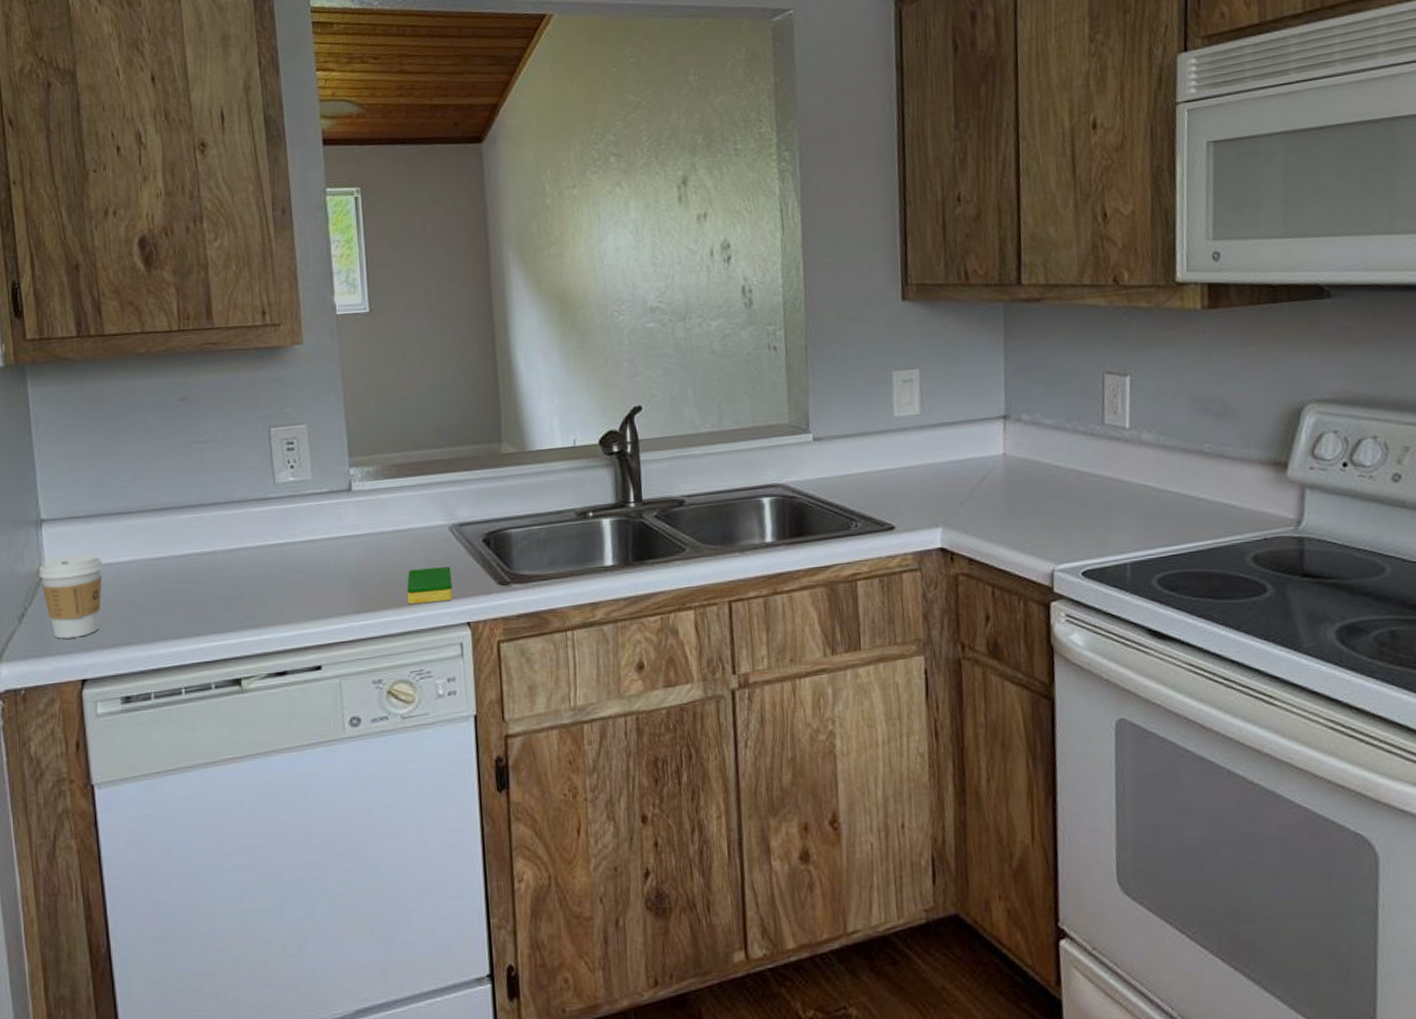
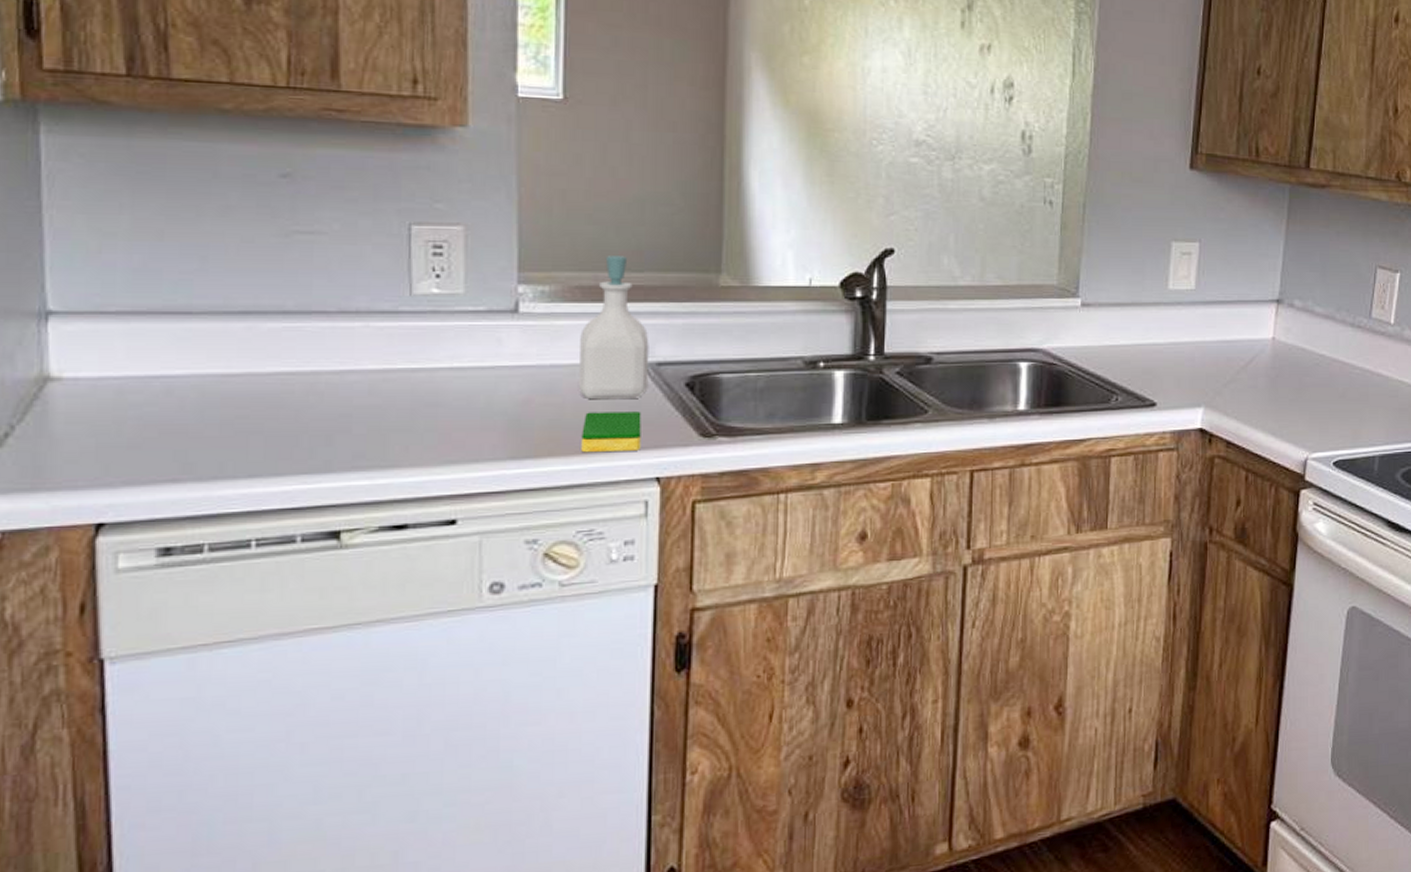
coffee cup: present [39,553,103,639] -> none [38,360,143,470]
soap bottle: none [399,436,454,559] -> present [579,256,649,400]

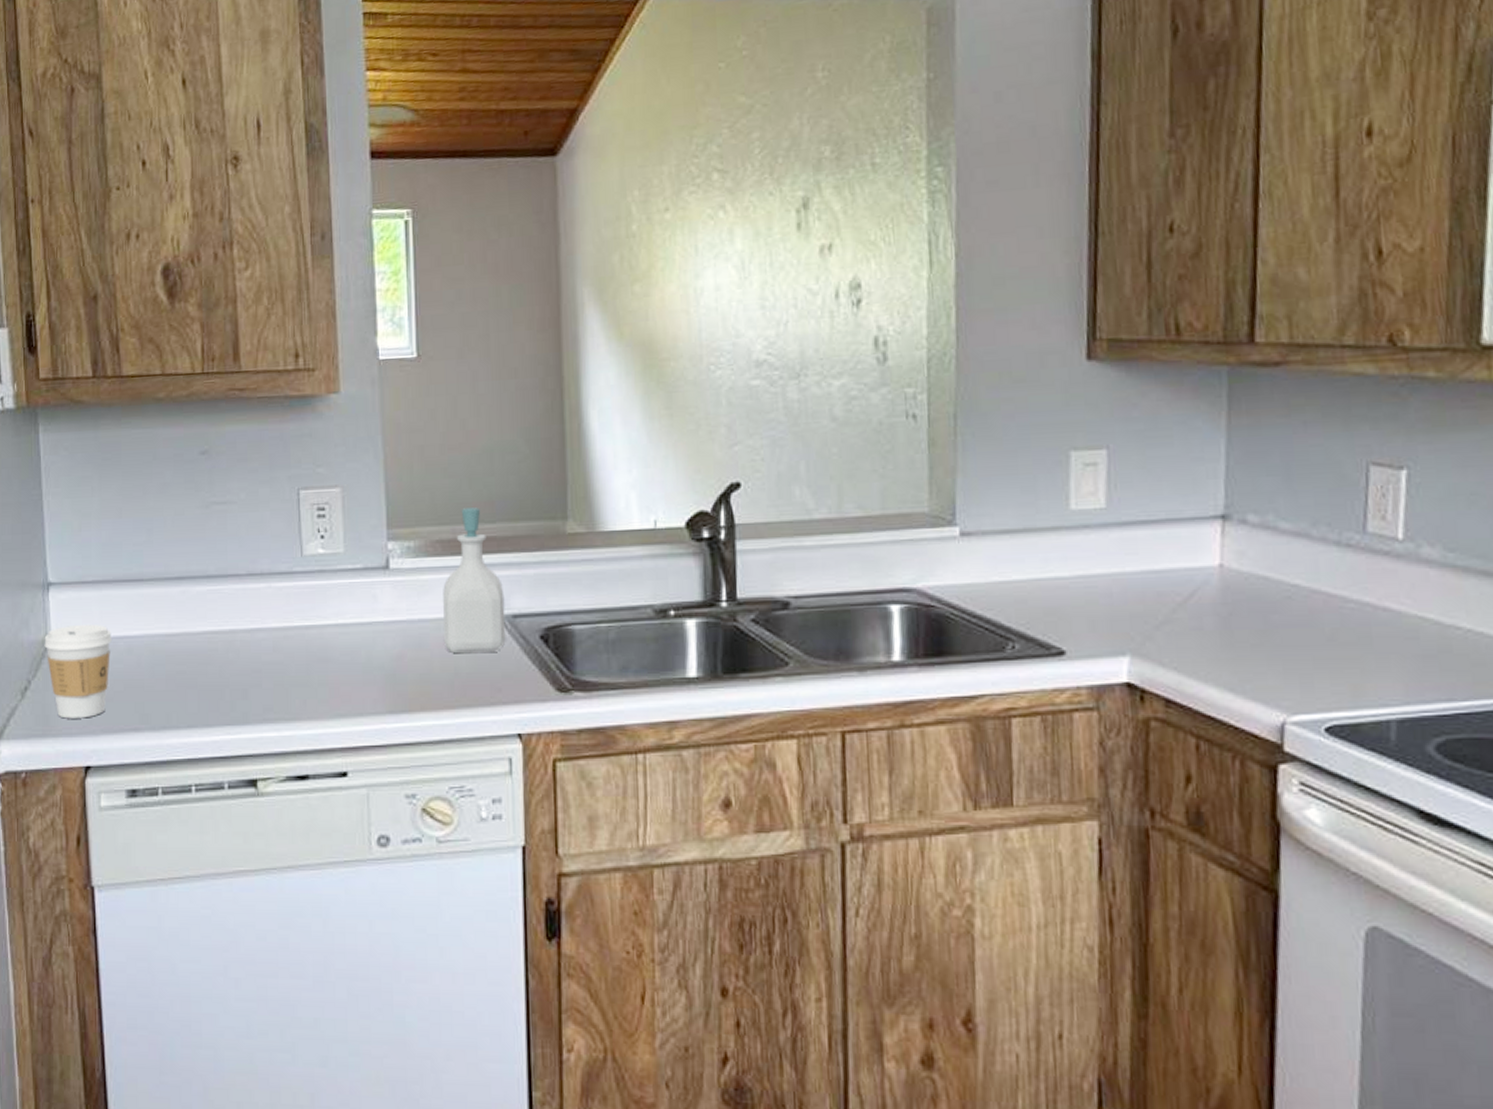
coffee cup: none [38,360,143,470] -> present [44,624,112,719]
dish sponge: present [581,412,641,453] -> none [449,665,502,708]

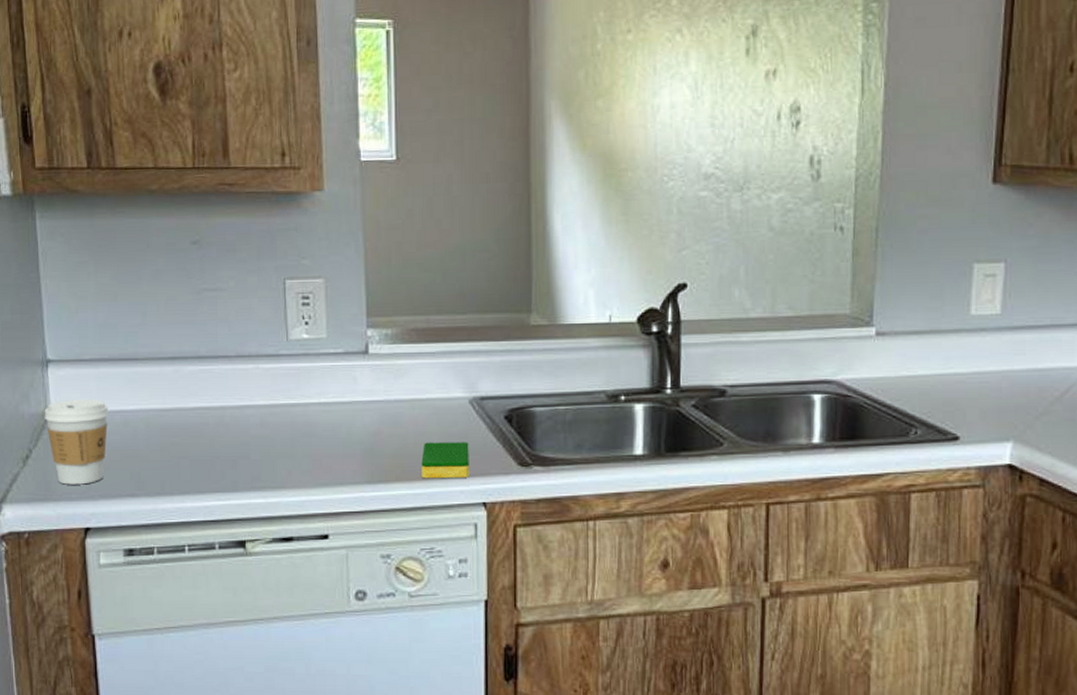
soap bottle: present [443,507,506,654] -> none [417,300,474,431]
dish sponge: none [449,665,502,708] -> present [421,442,469,479]

